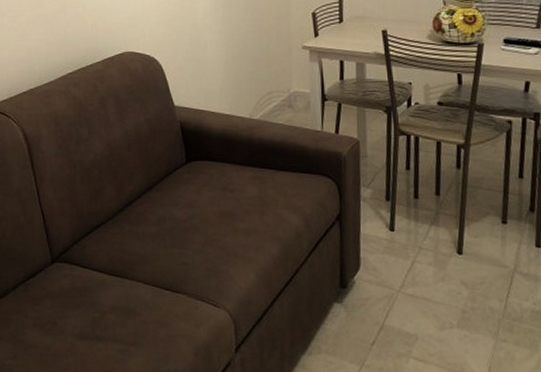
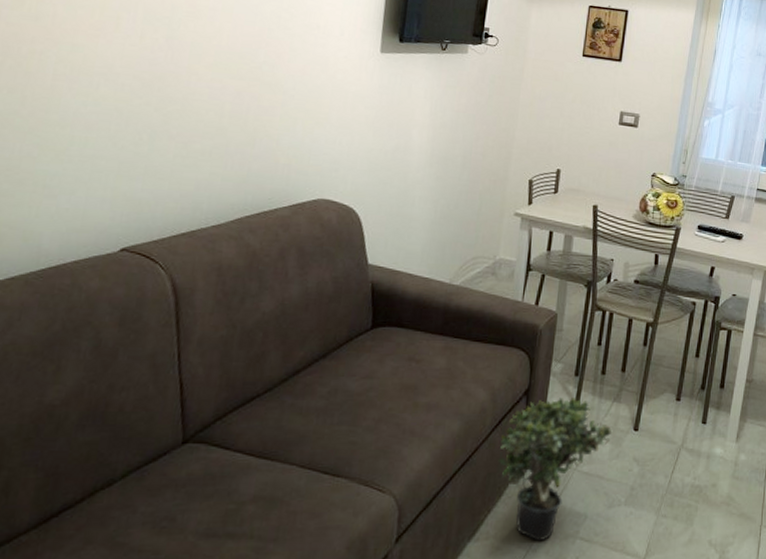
potted plant: none [319,222,434,359] -> present [498,397,613,542]

